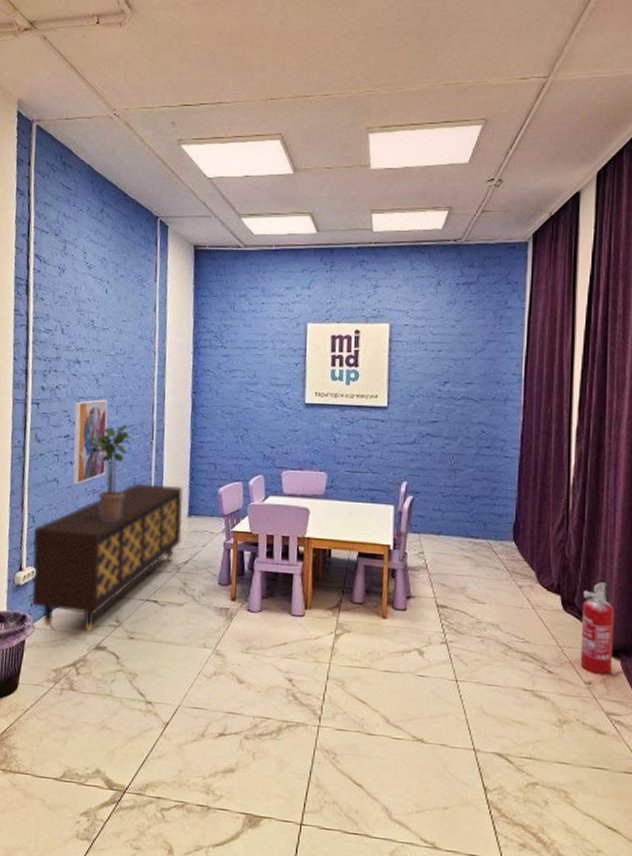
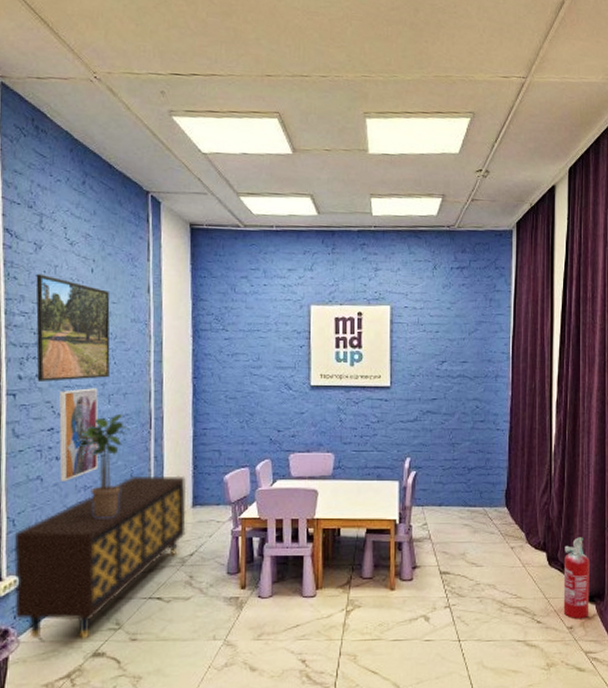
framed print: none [57,295,121,393] -> present [36,273,110,382]

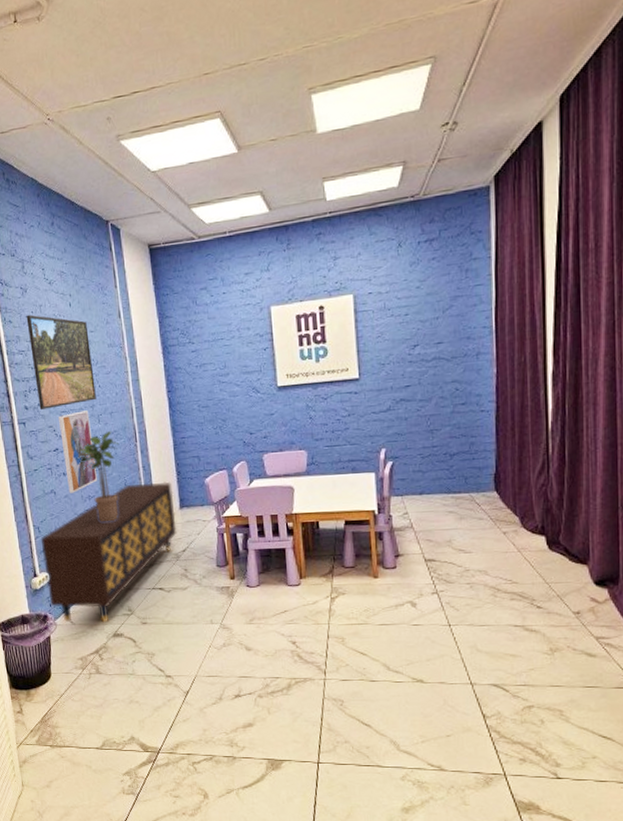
fire extinguisher: present [563,537,589,619] -> none [567,518,600,604]

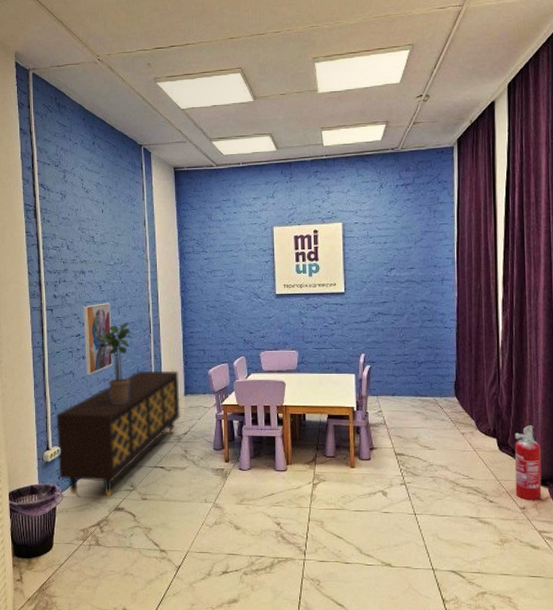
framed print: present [26,314,96,410] -> none [63,216,118,299]
fire extinguisher: none [567,518,600,604] -> present [514,425,542,501]

